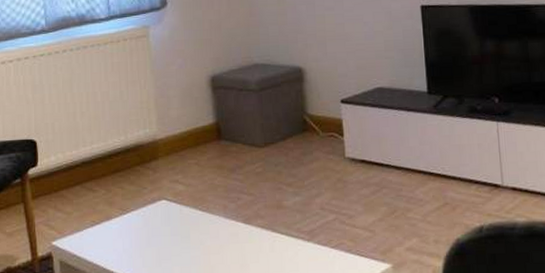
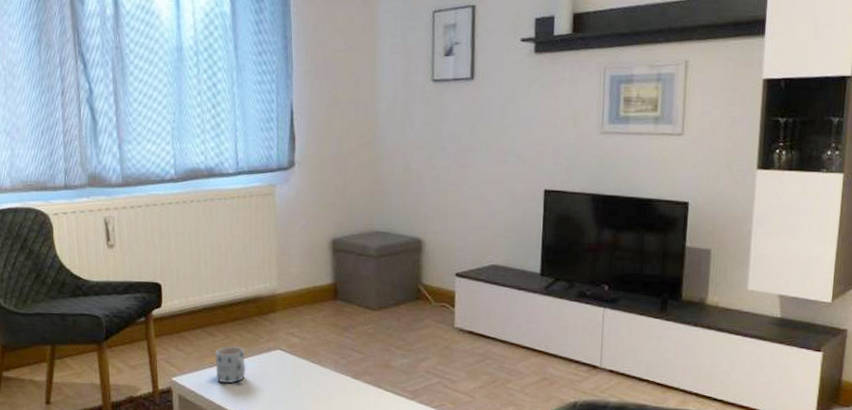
mug: none [96,200,131,243] -> present [215,345,246,383]

